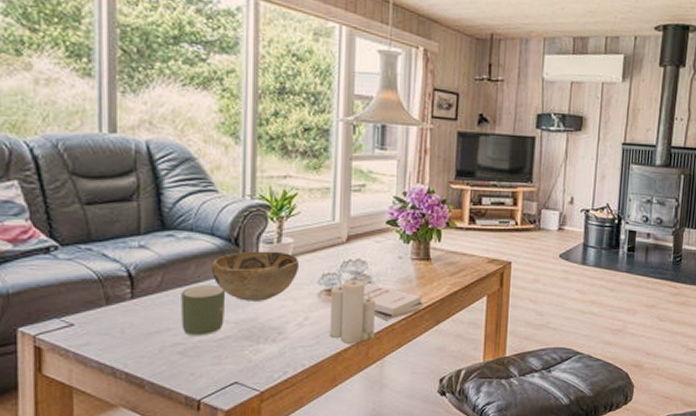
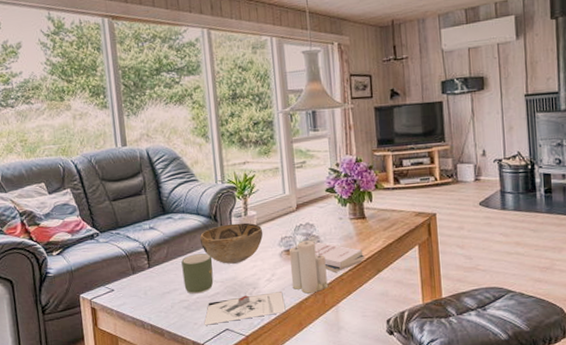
architectural model: none [204,339,318,377] -> present [204,292,286,325]

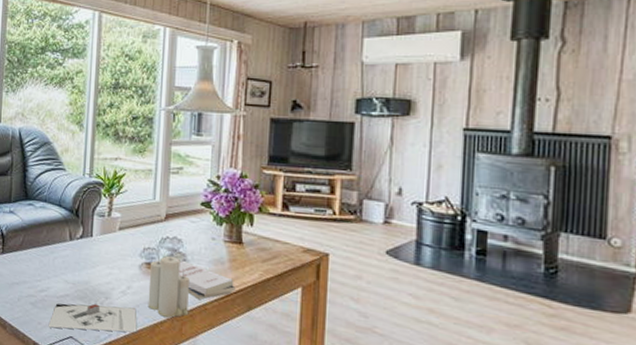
mug: present [181,253,214,294] -> none [34,248,68,292]
decorative bowl: present [199,222,263,264] -> none [57,222,125,267]

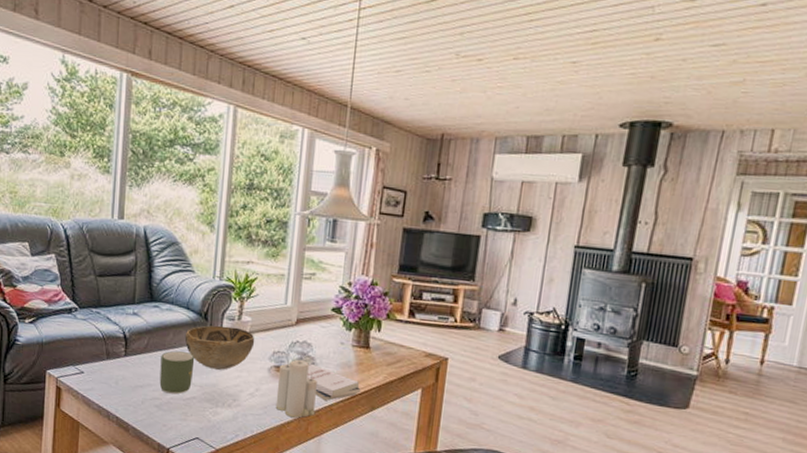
mug: none [34,248,68,292] -> present [159,351,195,395]
architectural model: present [48,303,137,333] -> none [173,405,264,433]
decorative bowl: none [57,222,125,267] -> present [184,325,255,370]

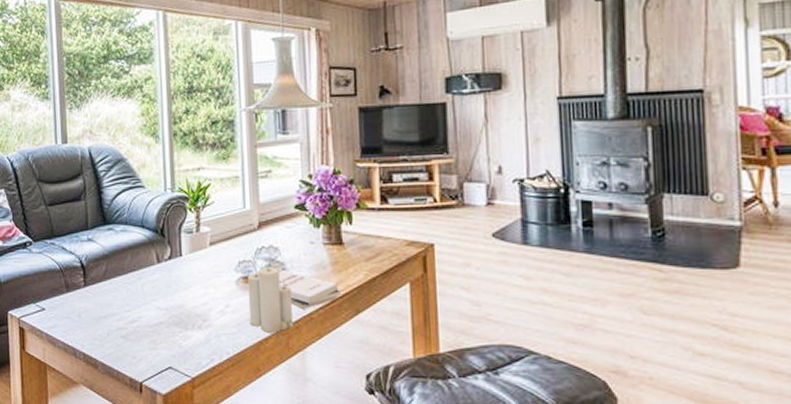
mug: present [159,351,195,395] -> none [121,274,157,322]
decorative bowl: present [184,325,255,370] -> none [143,240,218,289]

